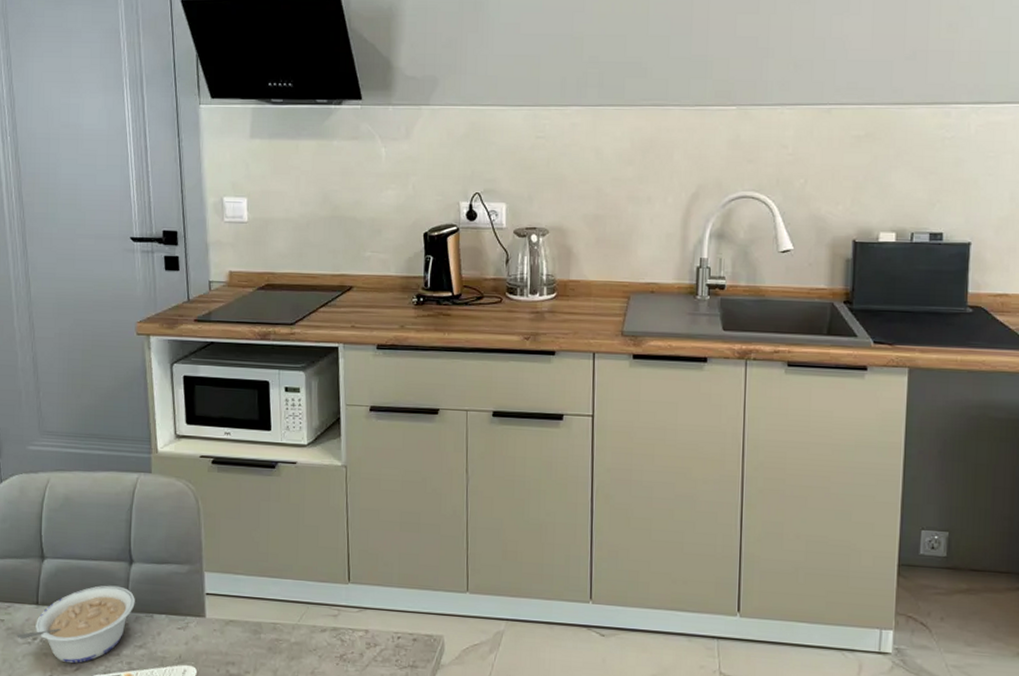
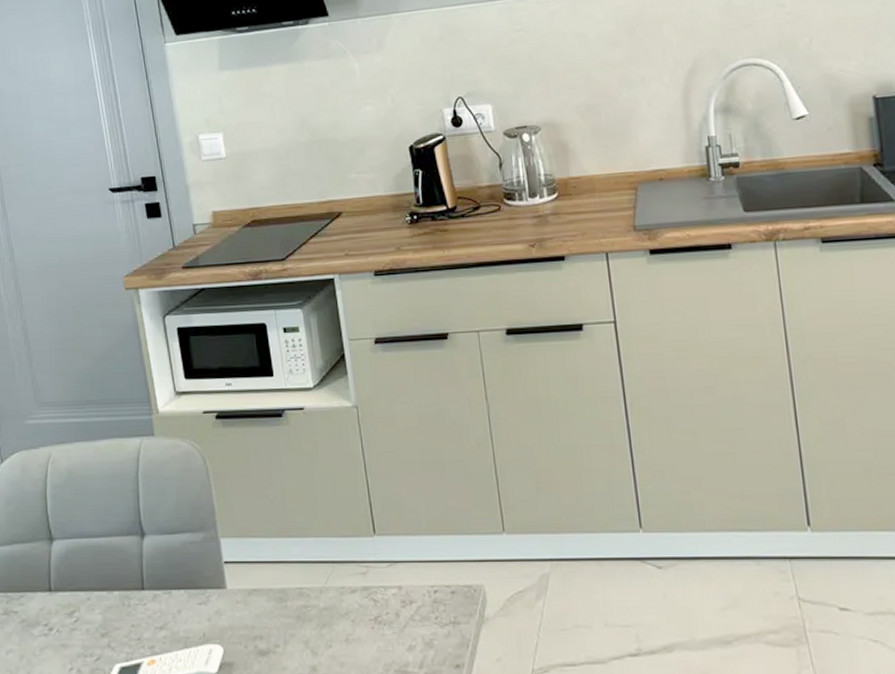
legume: present [17,585,135,664] -> none [32,563,151,654]

